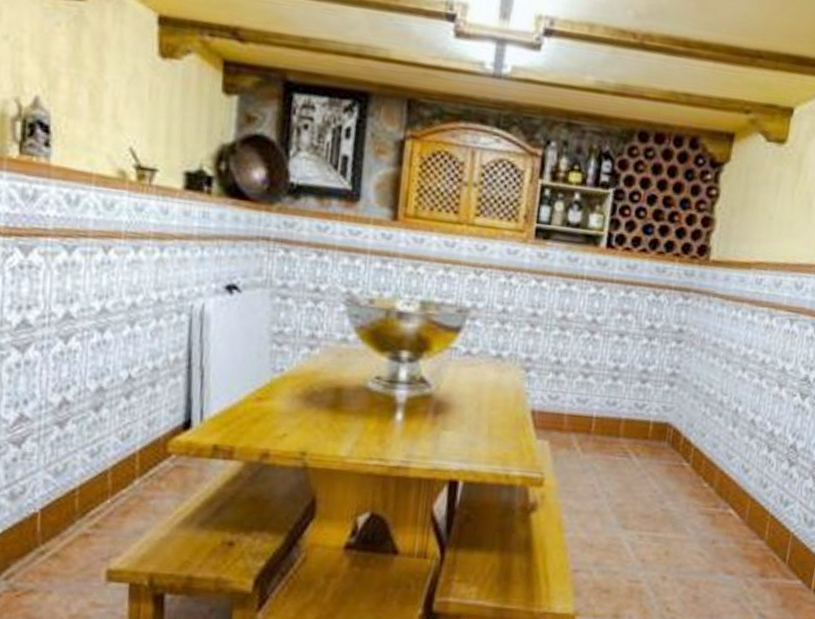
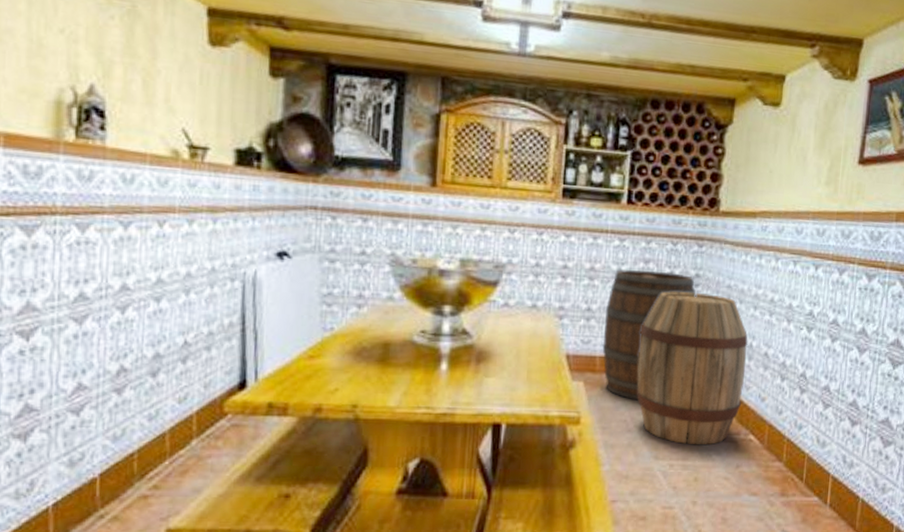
wooden barrel: none [571,320,678,464] -> present [602,270,696,401]
wooden barrel: none [606,346,734,517] -> present [636,291,748,445]

